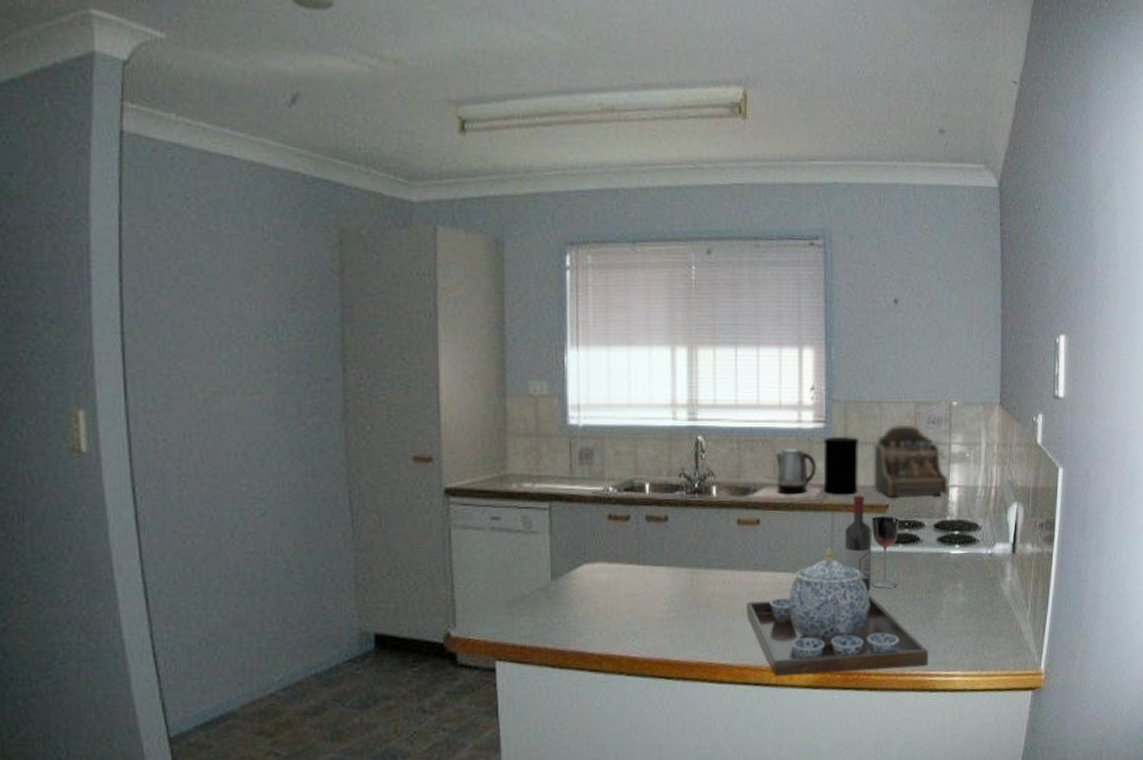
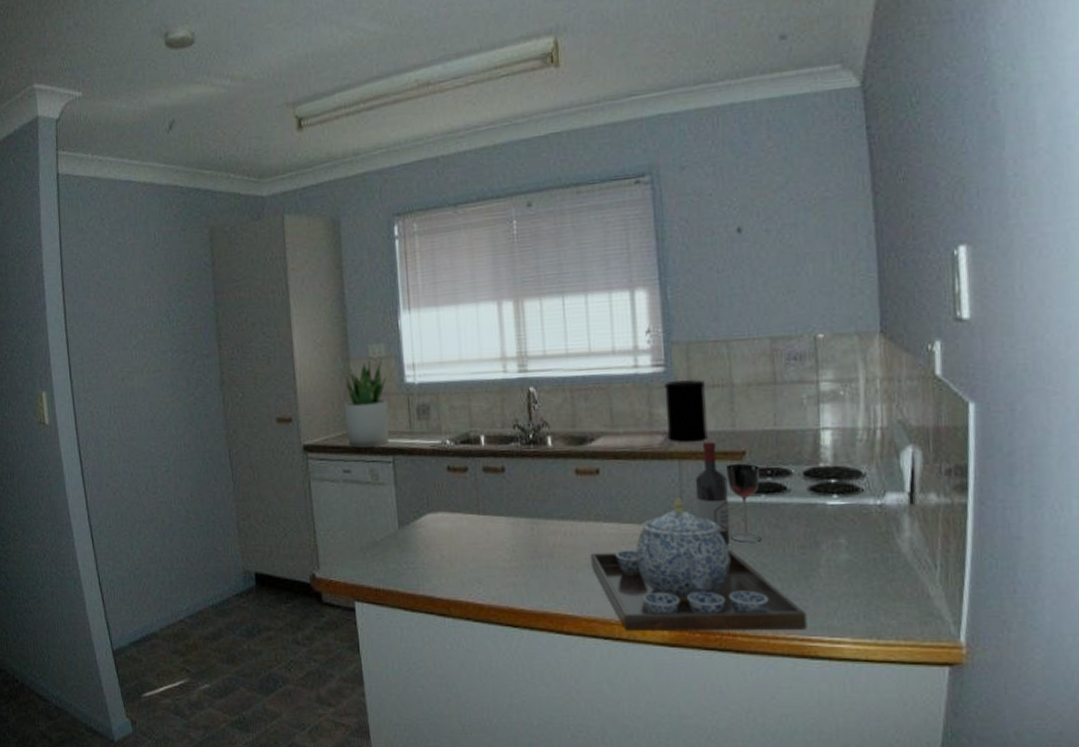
planter: none [496,397,548,493] -> present [343,358,390,448]
kettle: present [775,449,817,495] -> none [612,395,658,443]
spice rack: present [874,424,949,499] -> none [723,362,820,445]

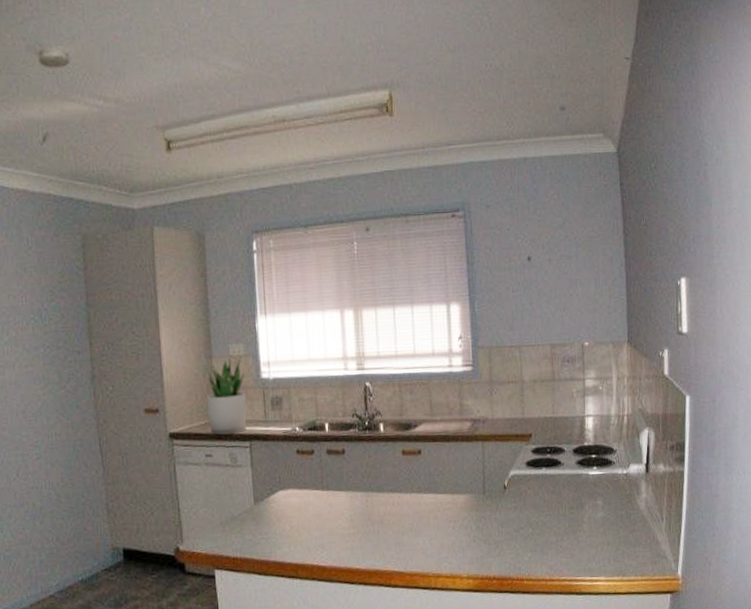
tea set: present [590,498,808,631] -> none [413,472,574,581]
canister: present [664,379,708,444] -> none [472,376,504,429]
wine bottle: present [694,441,731,546] -> none [494,426,520,509]
wineglass: present [725,463,762,542] -> none [517,443,543,506]

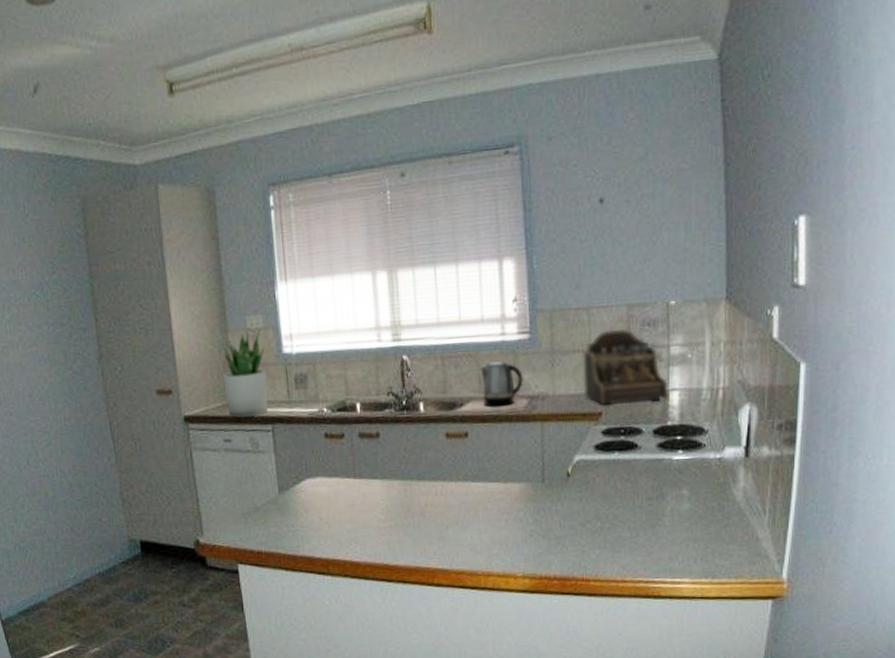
kettle: none [431,389,467,428] -> present [480,361,523,407]
spice rack: none [516,364,585,429] -> present [583,328,668,406]

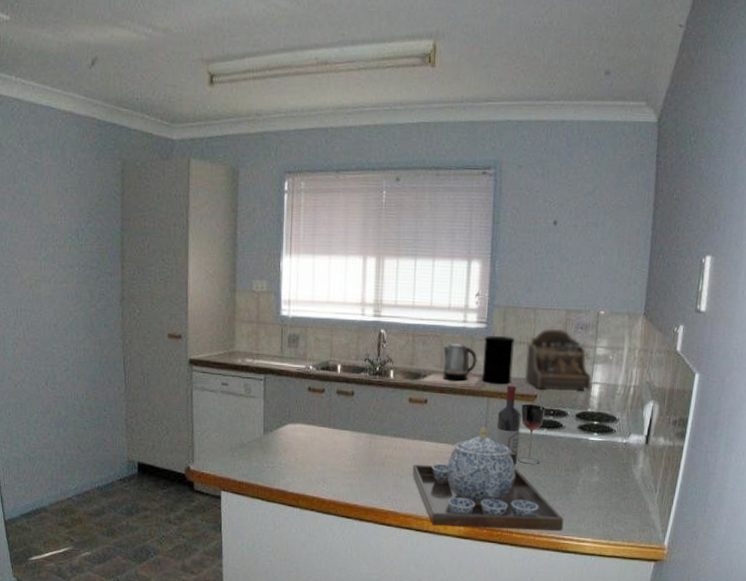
planter: present [221,329,269,418] -> none [227,293,266,366]
tea set: none [459,457,652,581] -> present [412,426,564,531]
canister: none [529,345,568,407] -> present [481,335,514,385]
wine bottle: none [555,403,587,500] -> present [495,385,521,466]
wineglass: none [583,423,615,496] -> present [518,404,546,464]

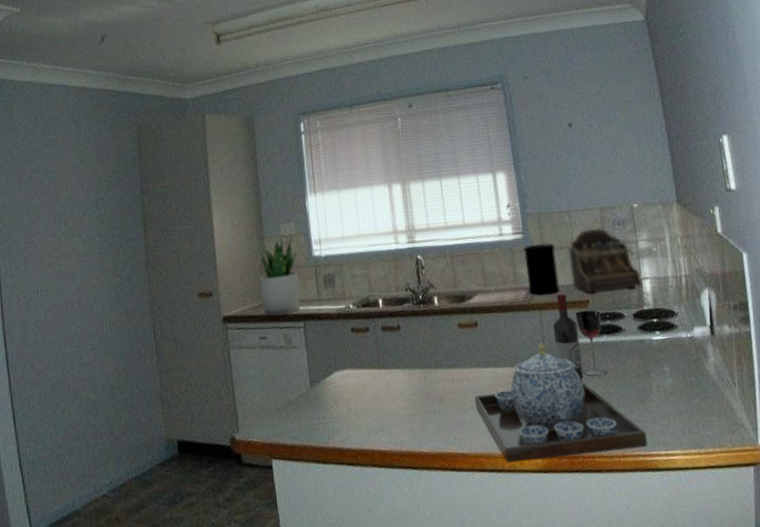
planter: none [227,293,266,366] -> present [258,236,300,316]
kettle: present [443,343,477,382] -> none [484,258,521,299]

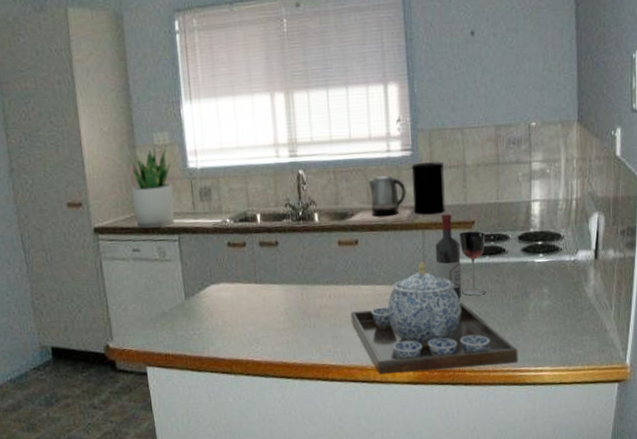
kettle: none [484,258,521,299] -> present [368,175,406,217]
spice rack: present [568,227,642,295] -> none [458,146,531,216]

